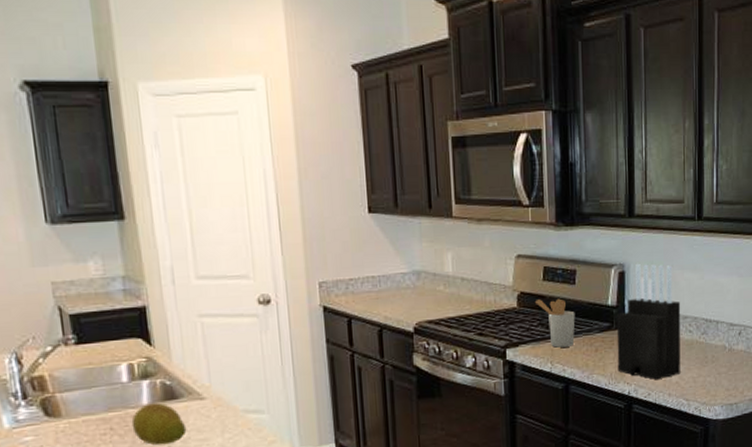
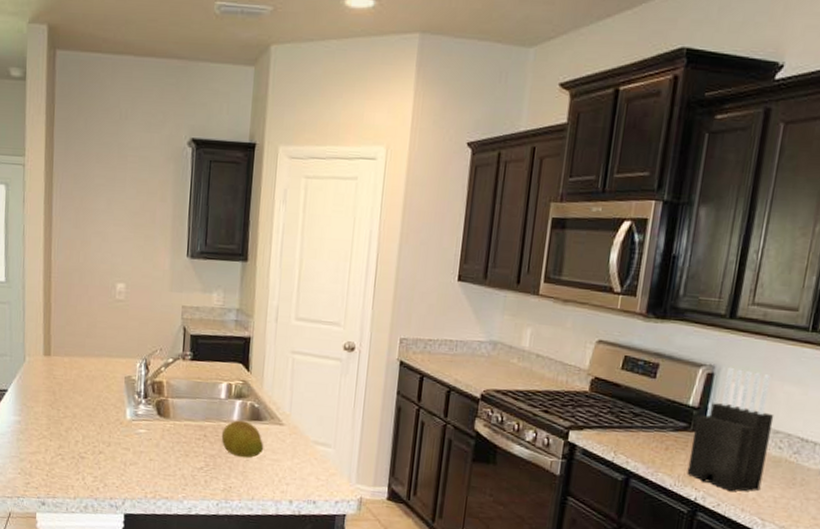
utensil holder: present [534,298,575,348] -> none [608,387,650,440]

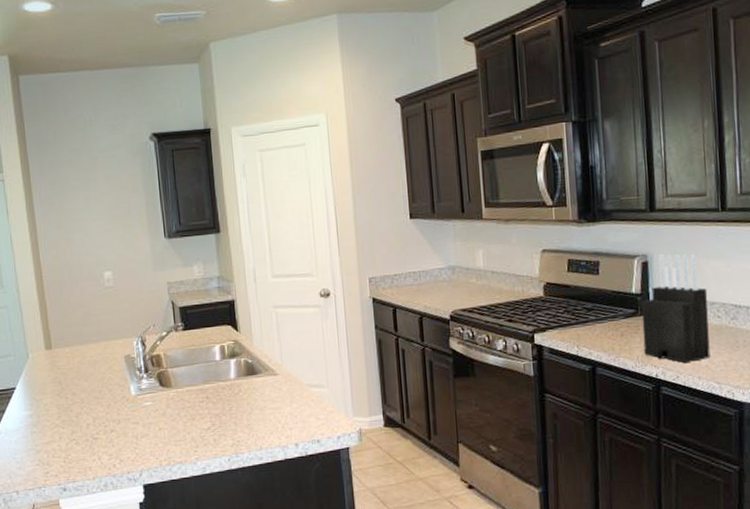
fruit: present [221,420,264,458] -> none [222,377,264,412]

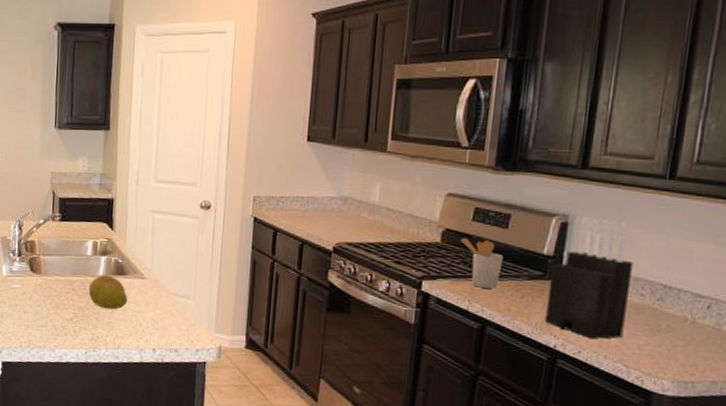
fruit: none [222,377,264,412] -> present [88,275,128,310]
utensil holder: none [560,287,600,333] -> present [460,238,504,289]

